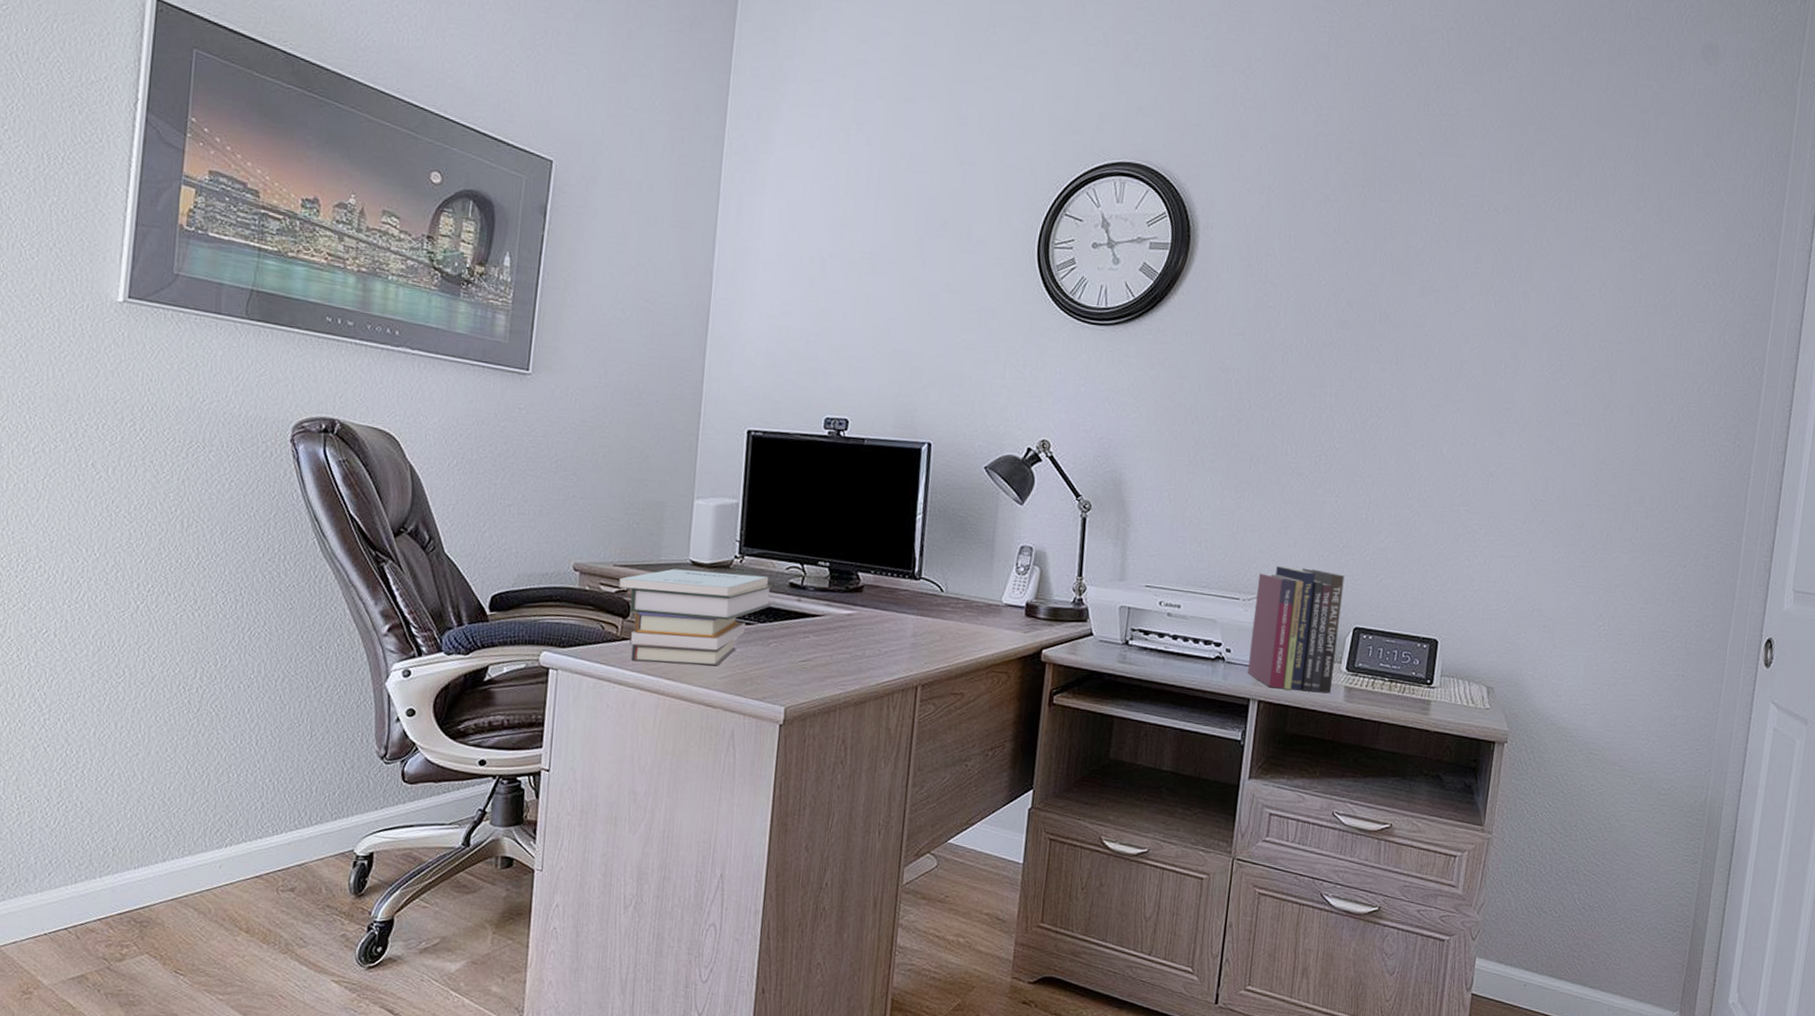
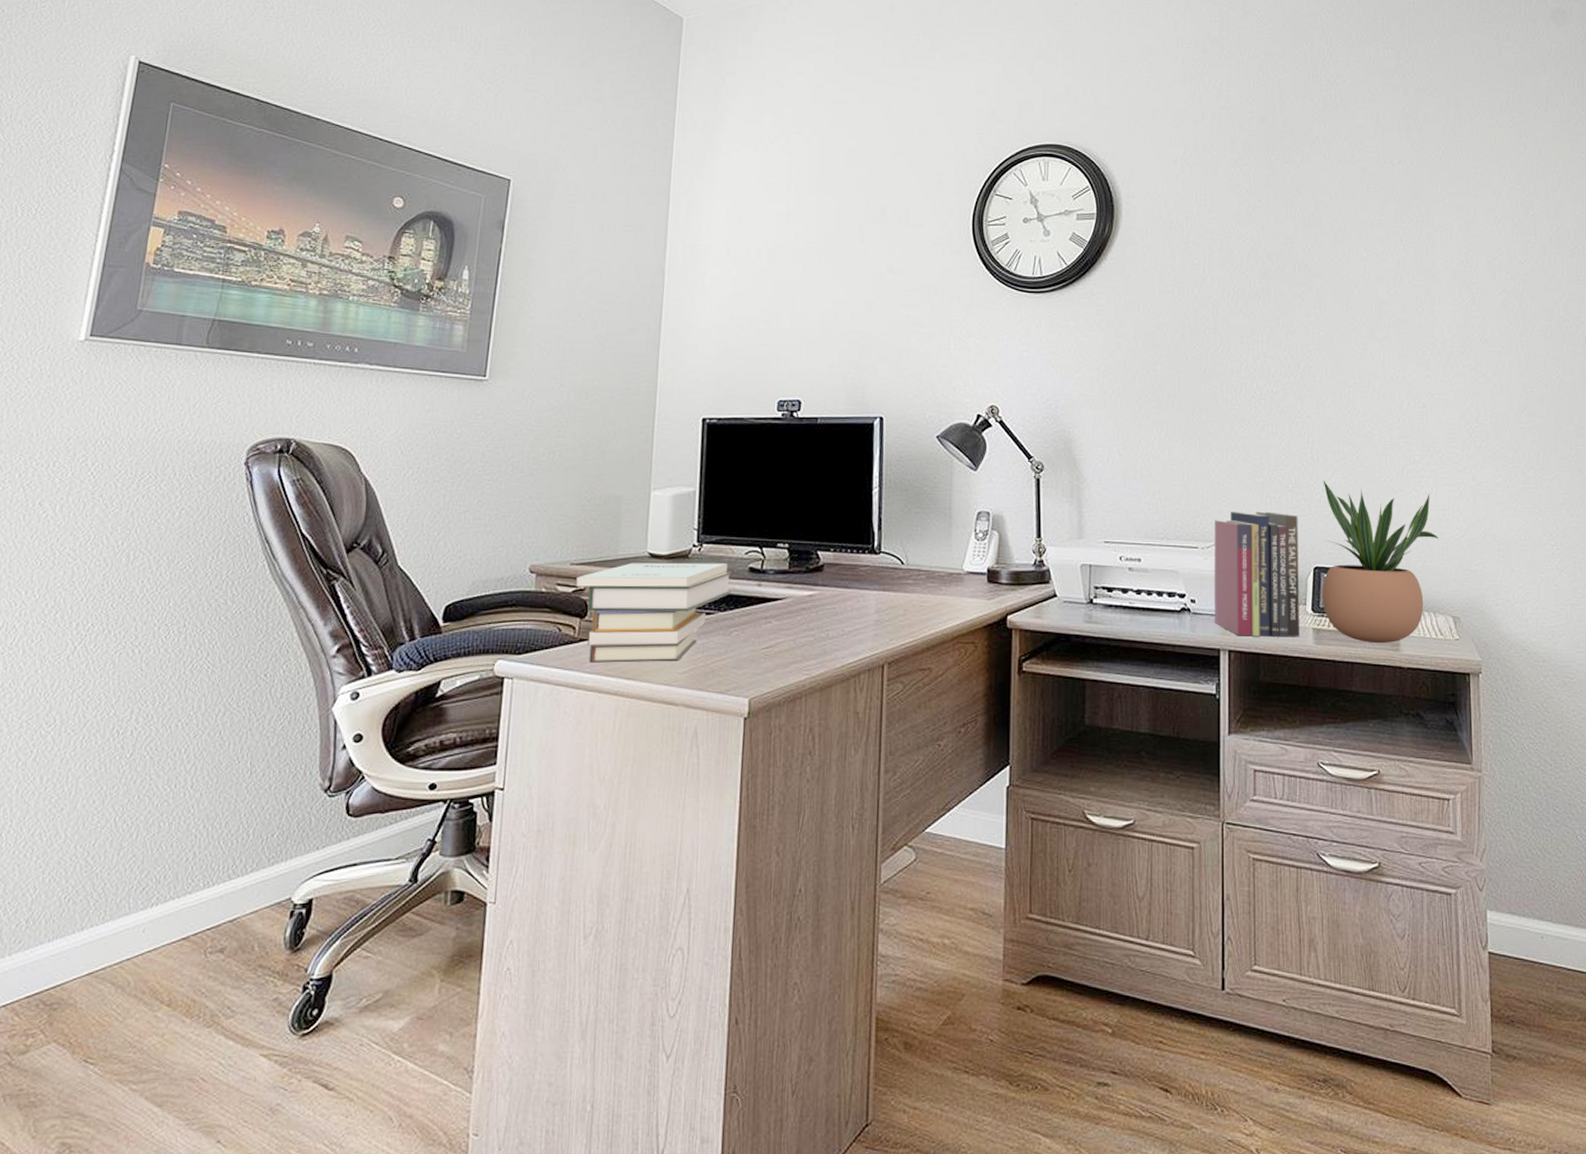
potted plant: none [1357,543,1485,707] -> present [1322,481,1439,643]

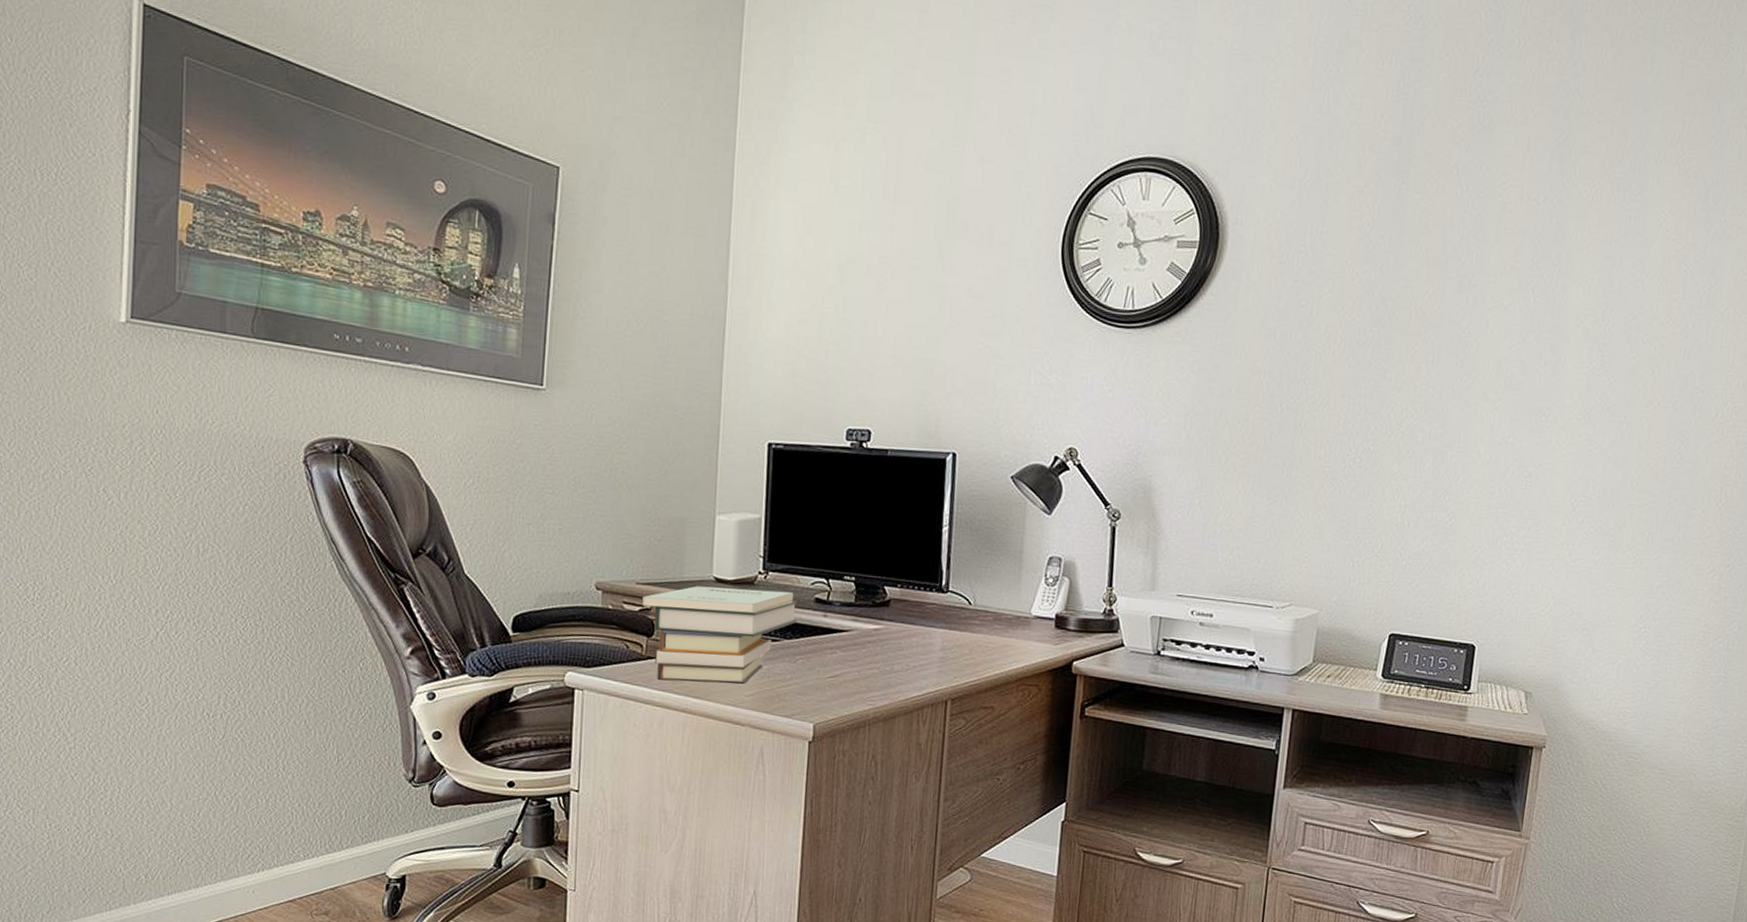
books: present [1215,511,1299,637] -> none [1282,573,1380,701]
potted plant: present [1322,481,1439,643] -> none [1393,547,1523,713]

